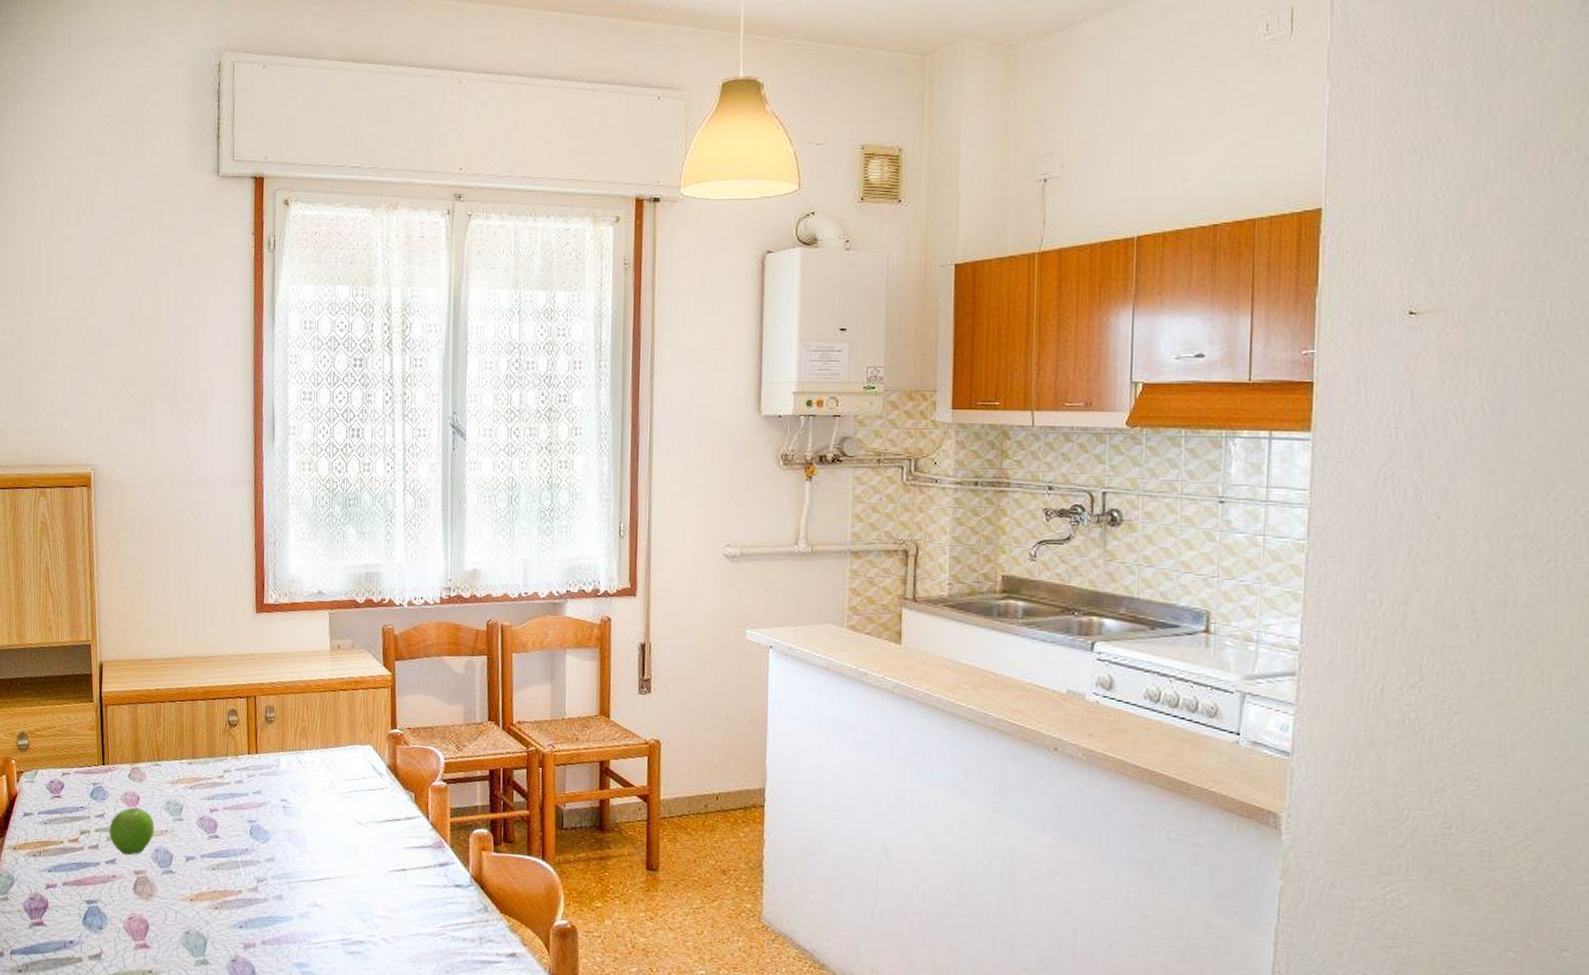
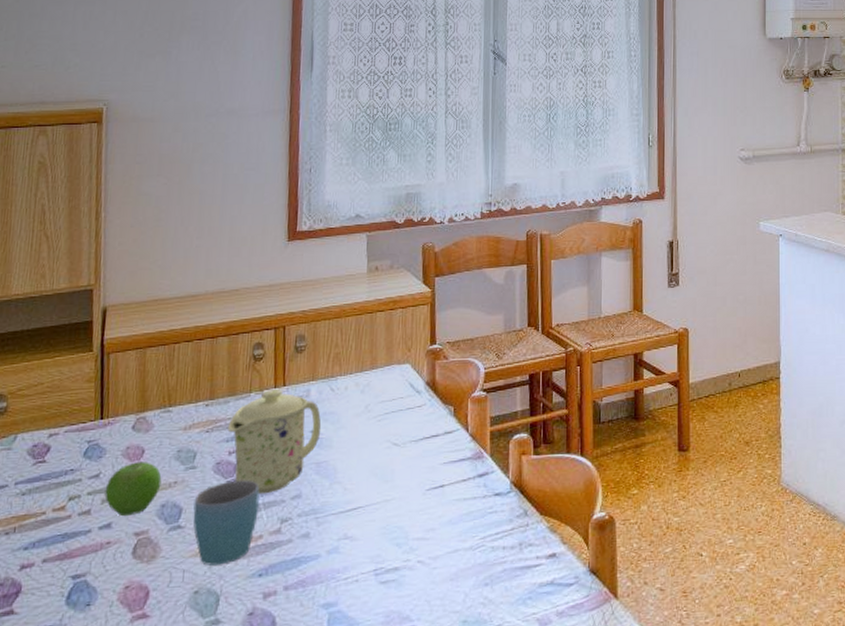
mug: none [182,836,238,912] -> present [193,480,260,566]
mug: none [208,755,291,853] -> present [227,388,322,495]

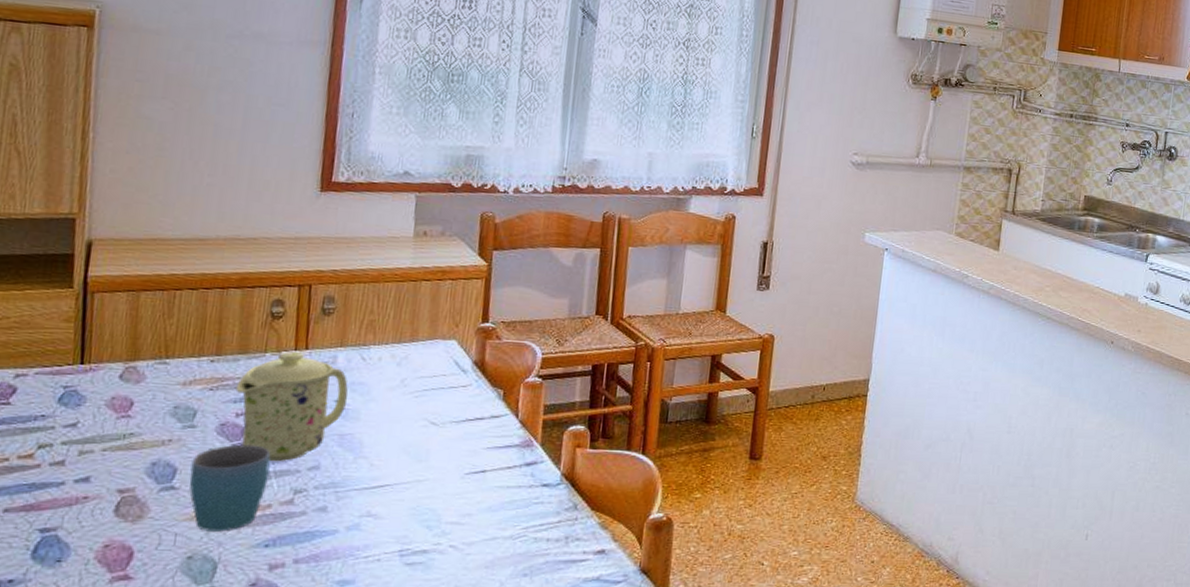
fruit: present [104,462,162,517] -> none [82,414,154,472]

